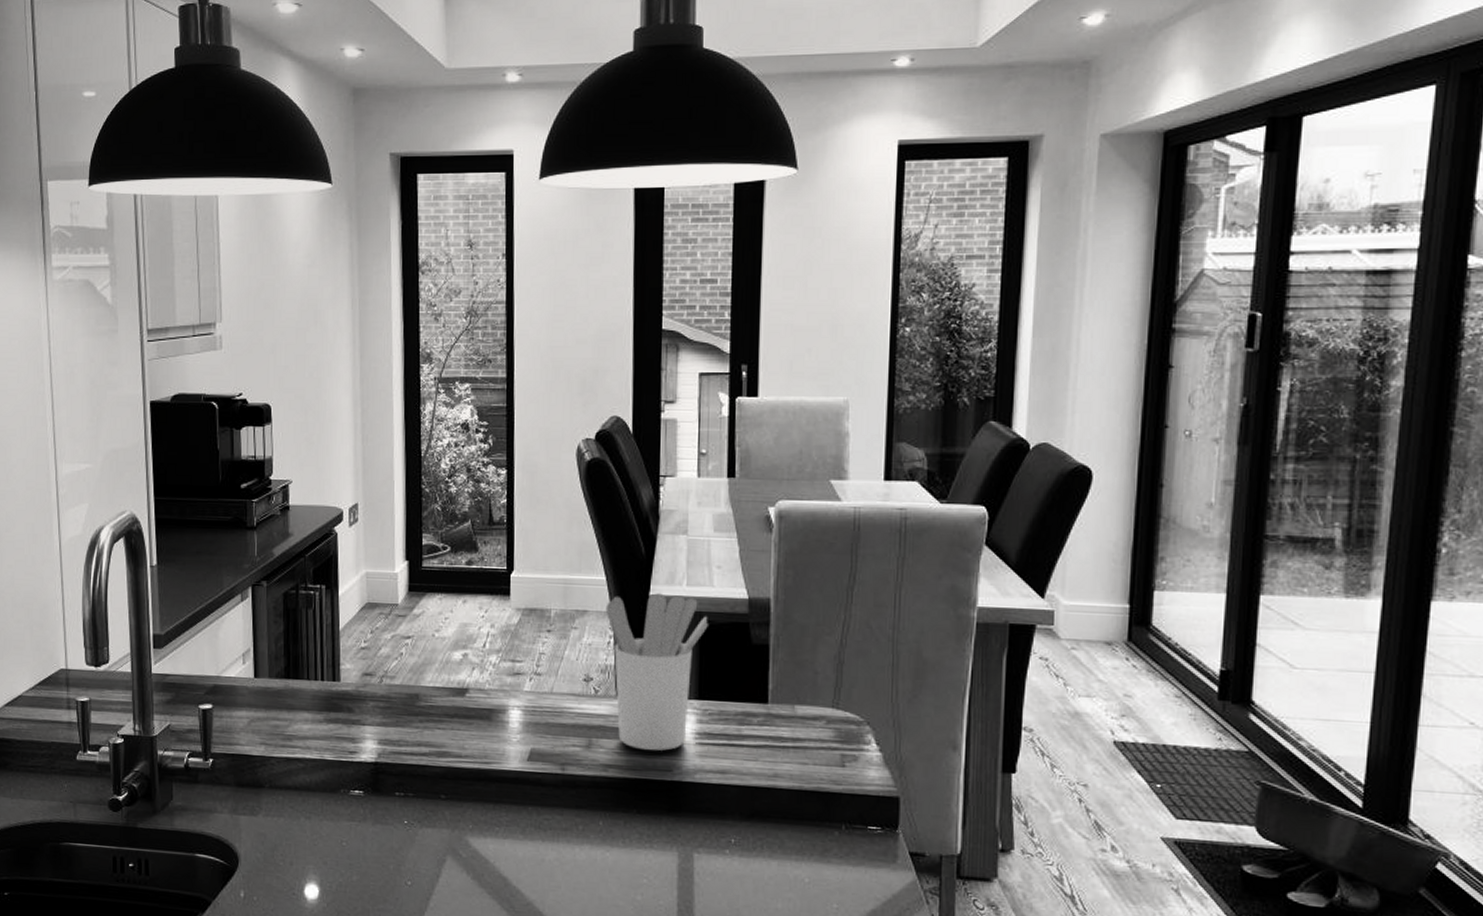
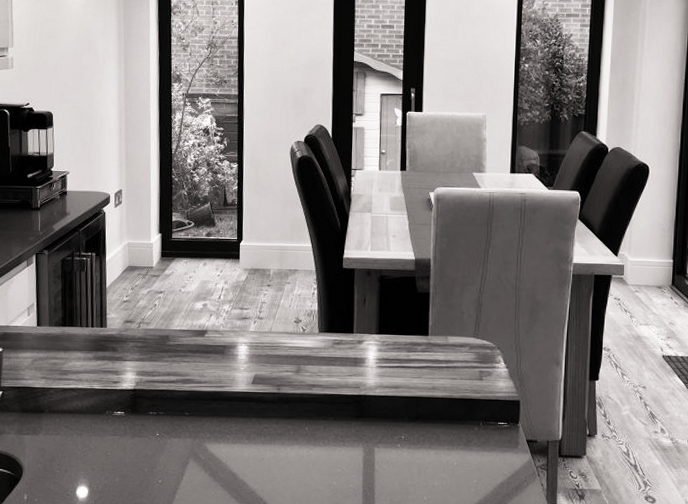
utensil holder: present [605,593,708,751] -> none [311,256,386,373]

